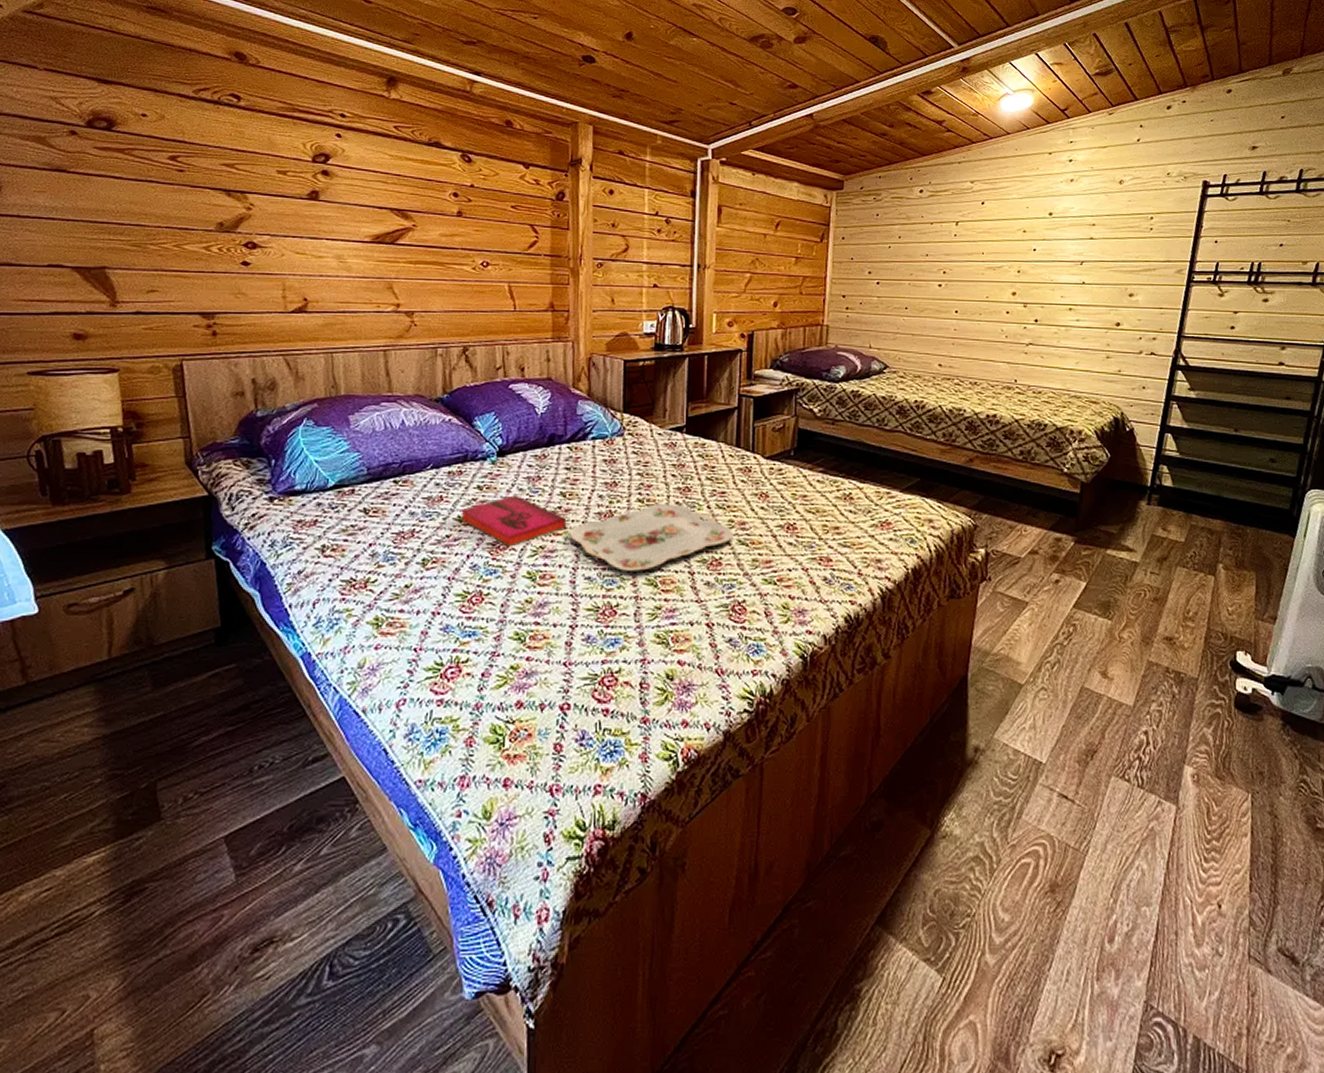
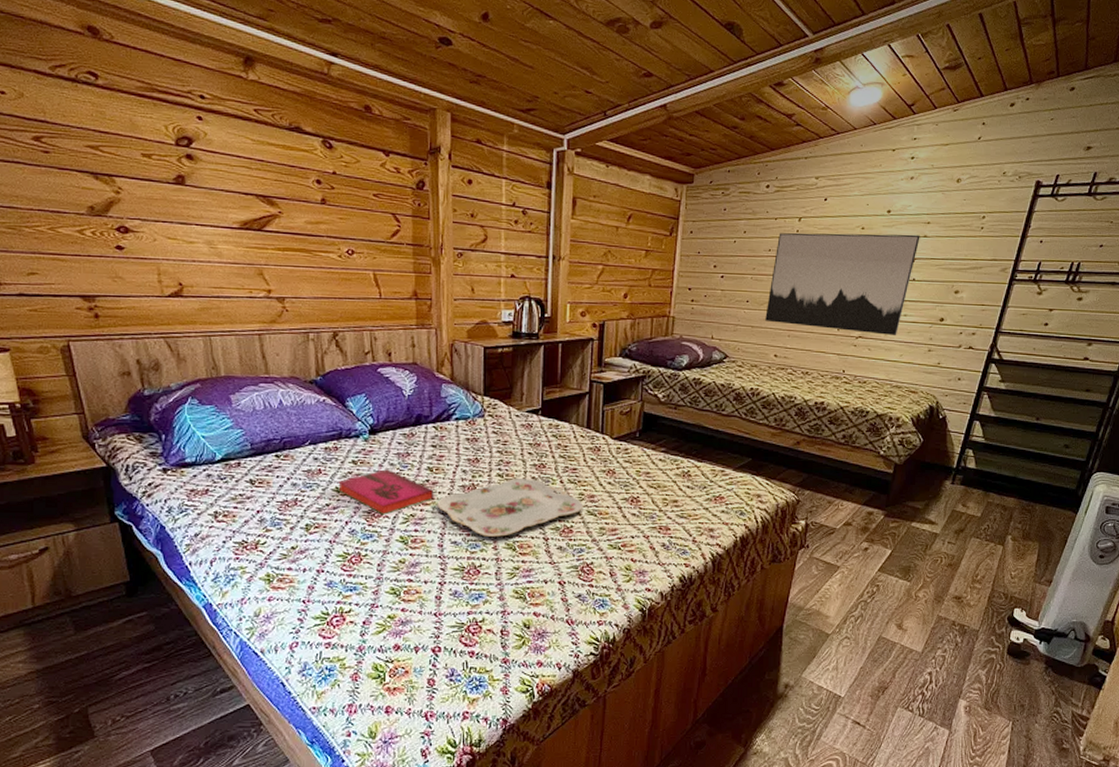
wall art: none [926,236,1086,343] -> present [765,232,920,336]

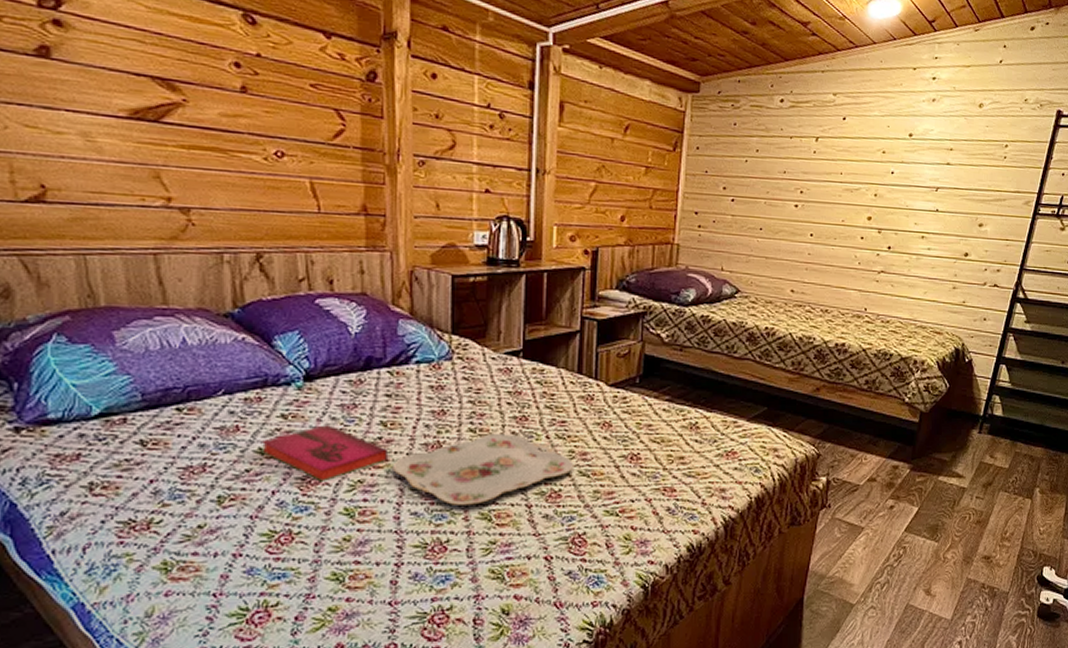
wall art: present [765,232,920,336] -> none [781,153,943,272]

